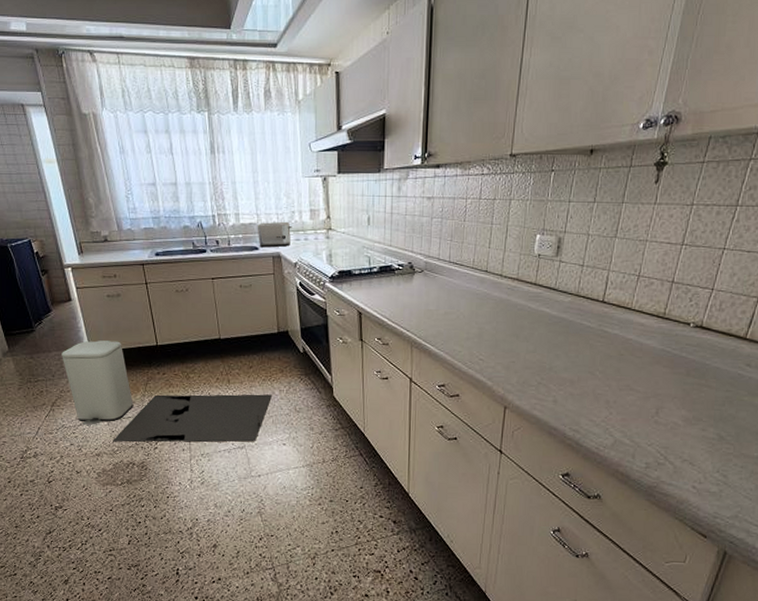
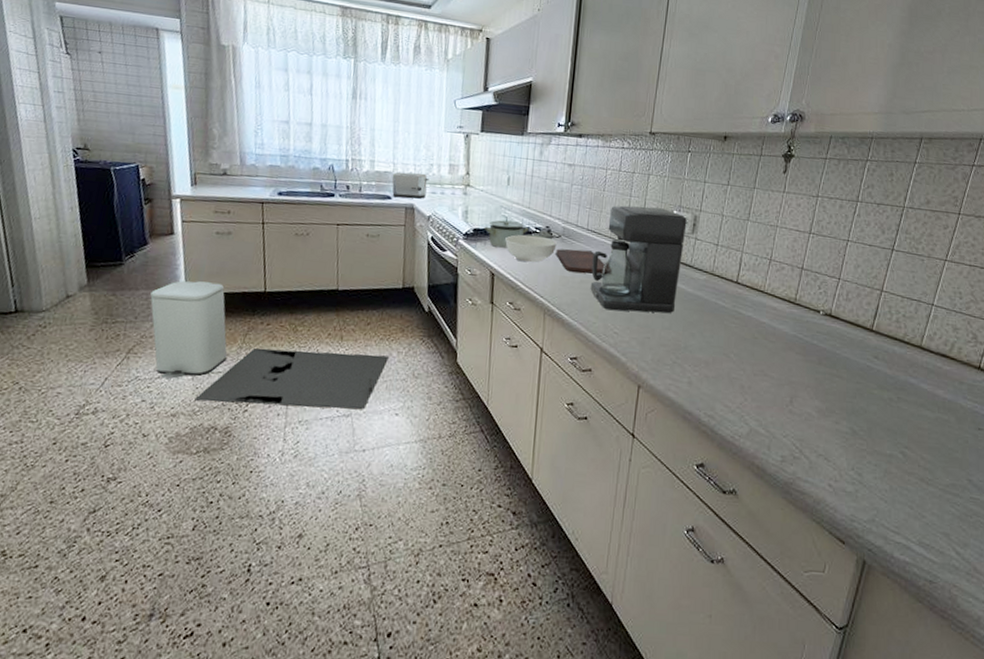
saucepan: none [348,260,392,287] -> present [484,220,529,248]
bowl: none [369,272,420,299] -> present [505,234,557,263]
cutting board: none [419,282,468,305] -> present [556,249,605,274]
coffee maker: none [454,233,551,339] -> present [590,205,687,314]

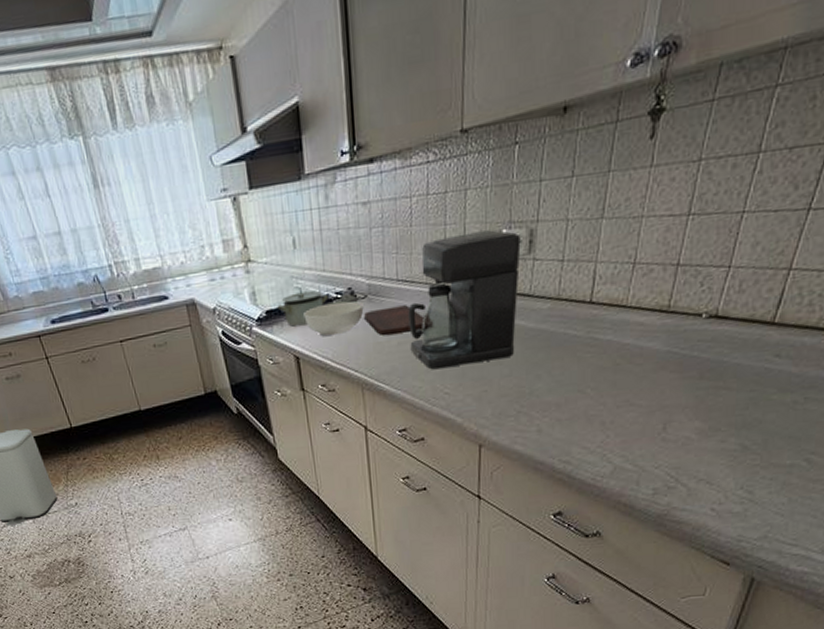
door mat: present [194,348,389,409] -> none [42,466,209,540]
toaster: present [391,171,429,199] -> none [162,259,205,296]

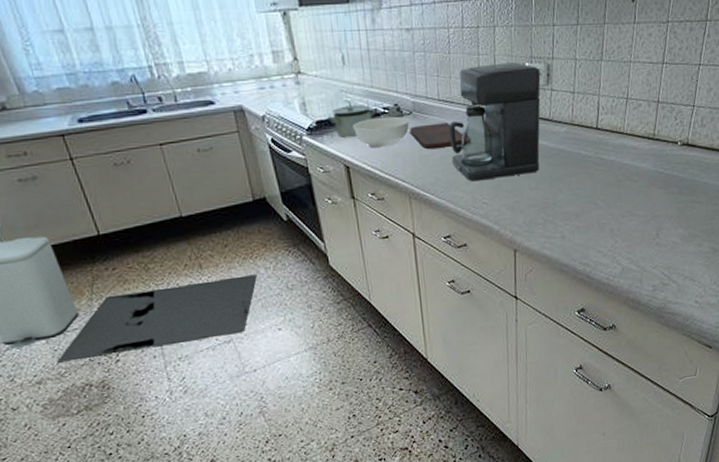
door mat: none [42,466,209,540] -> present [57,274,257,363]

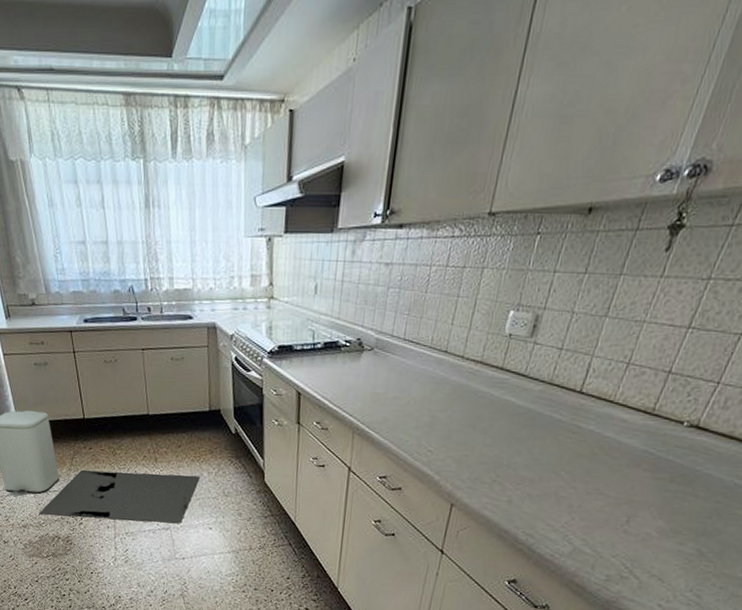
saucepan: present [327,105,377,137] -> none [289,334,338,365]
bowl: present [353,116,410,148] -> none [312,349,369,380]
cutting board: present [410,122,463,149] -> none [367,362,423,389]
coffee maker: present [449,62,541,182] -> none [404,308,526,430]

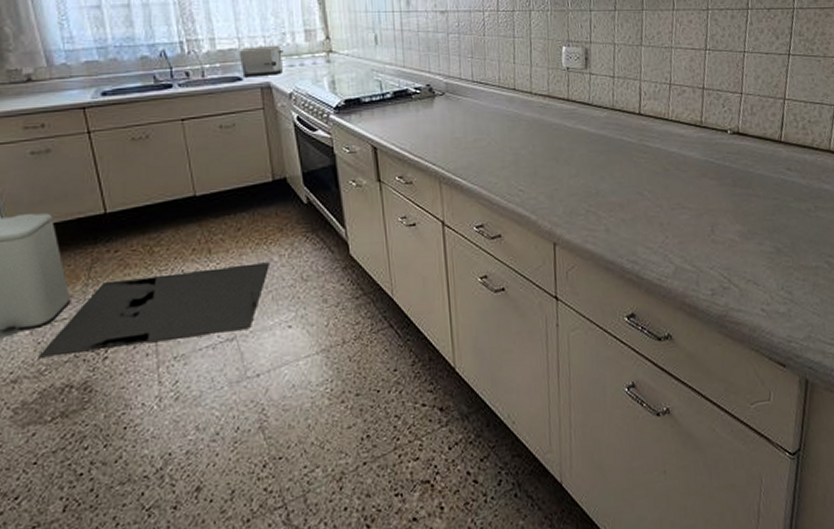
toaster: none [192,287,230,317] -> present [238,45,284,78]

